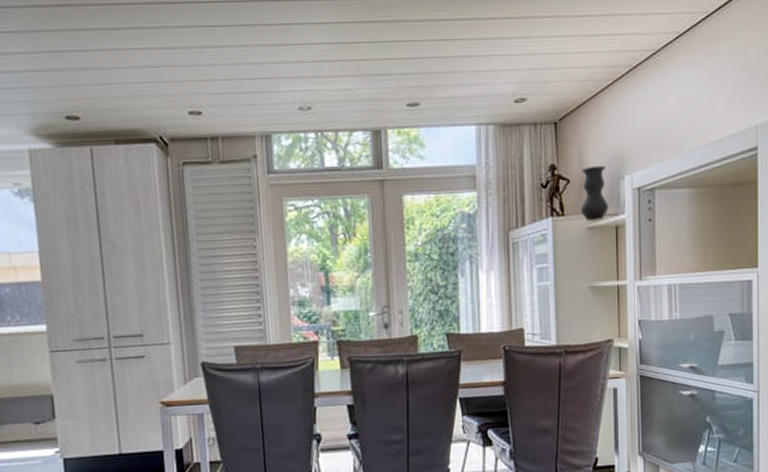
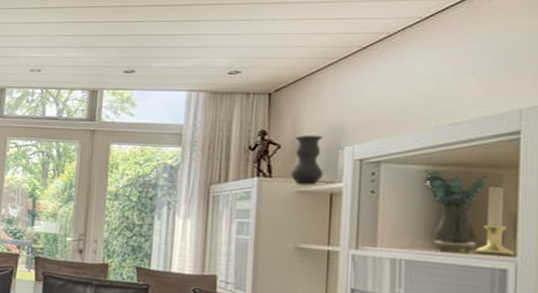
vase: none [689,192,736,273] -> present [423,170,488,255]
candle holder: none [729,201,756,270] -> present [474,184,514,257]

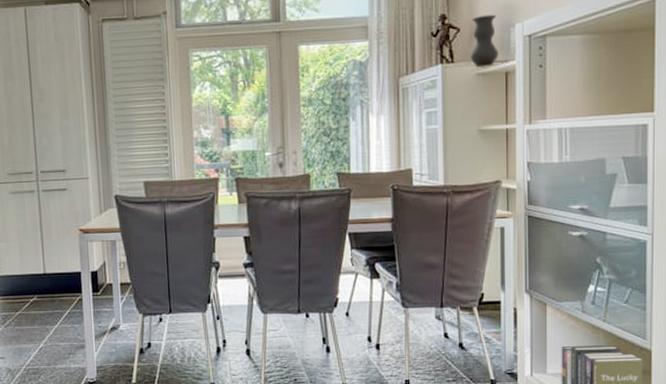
vase: present [423,170,488,255] -> none [581,39,631,117]
candle holder: present [474,184,514,257] -> none [623,46,652,114]

